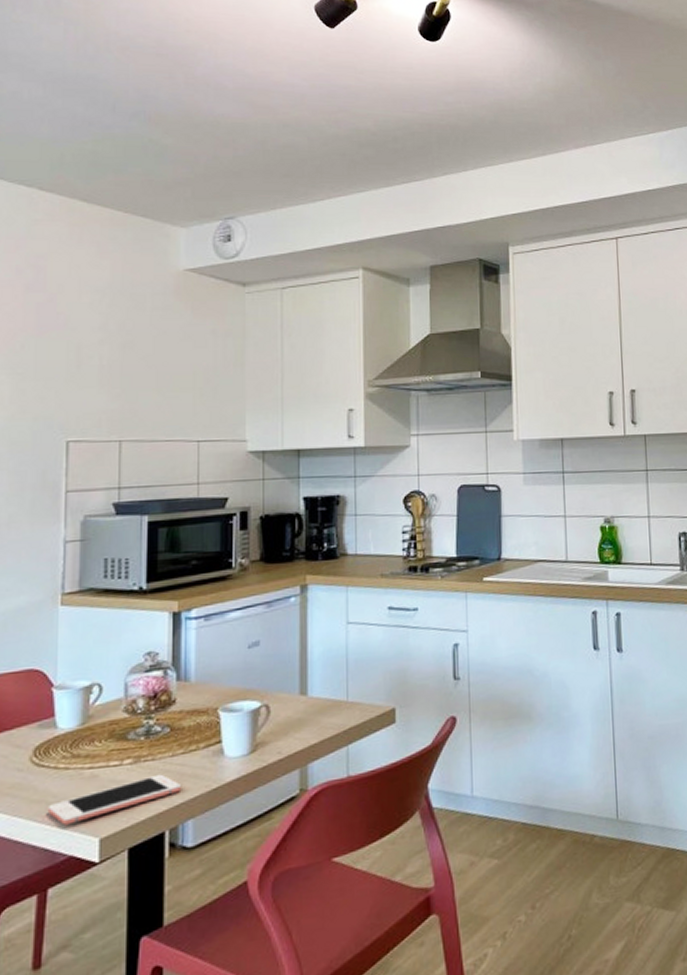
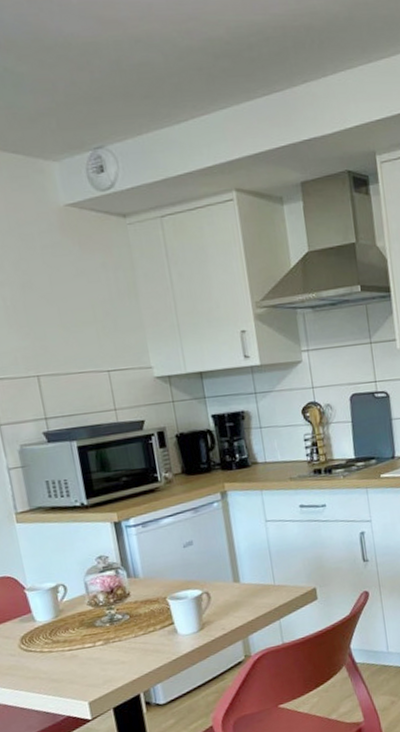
cell phone: present [48,774,182,826] -> none [42,651,148,694]

